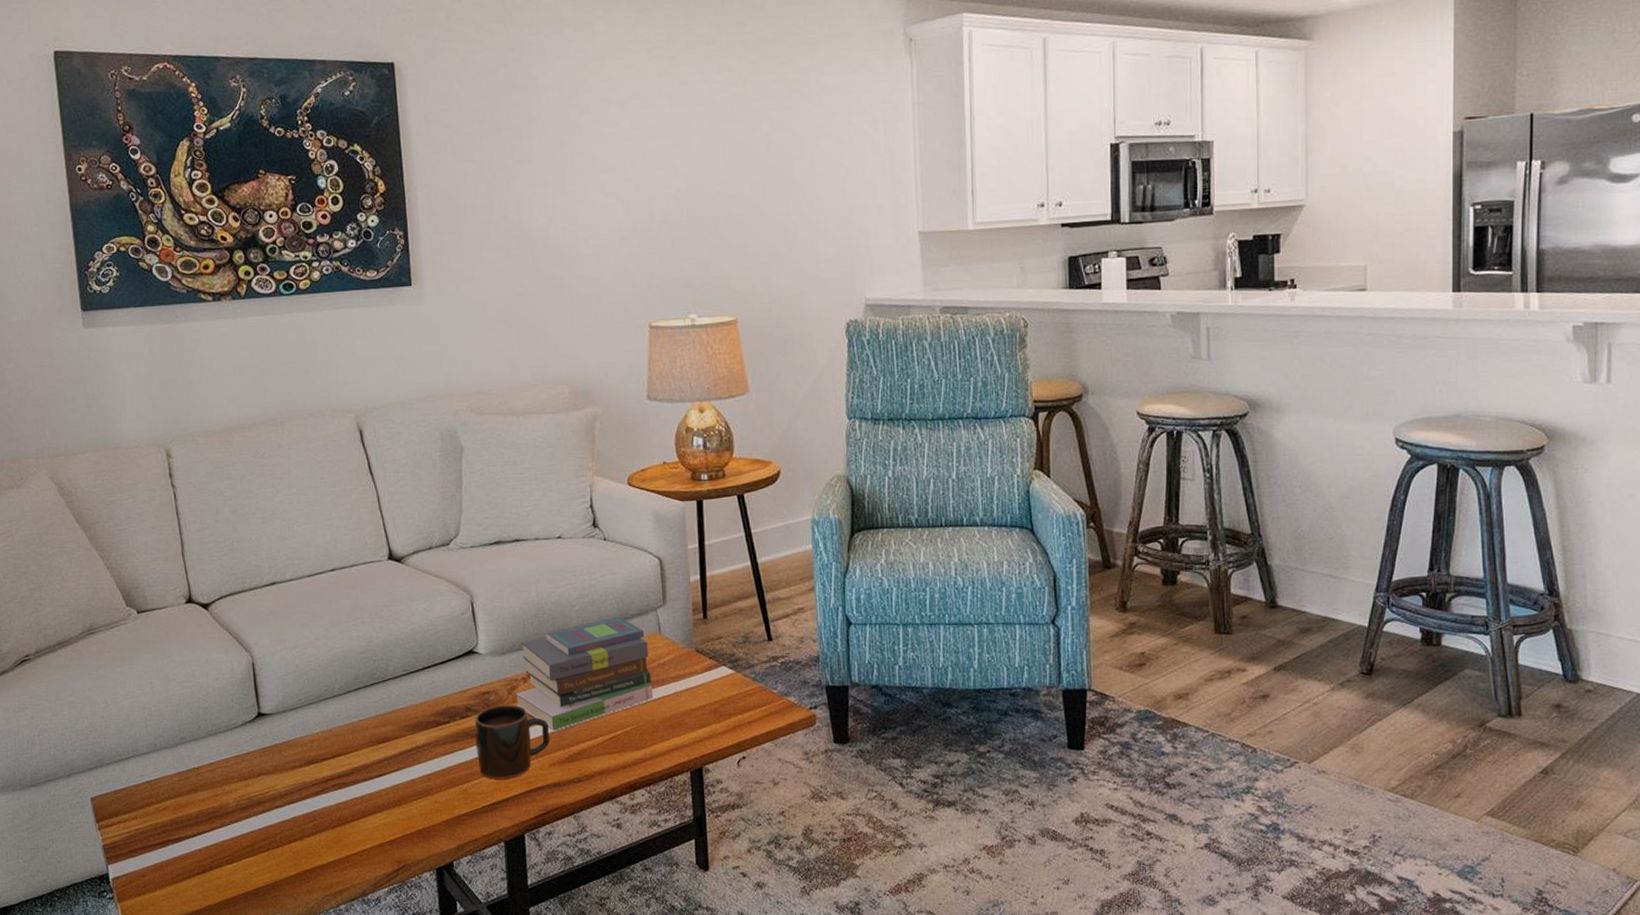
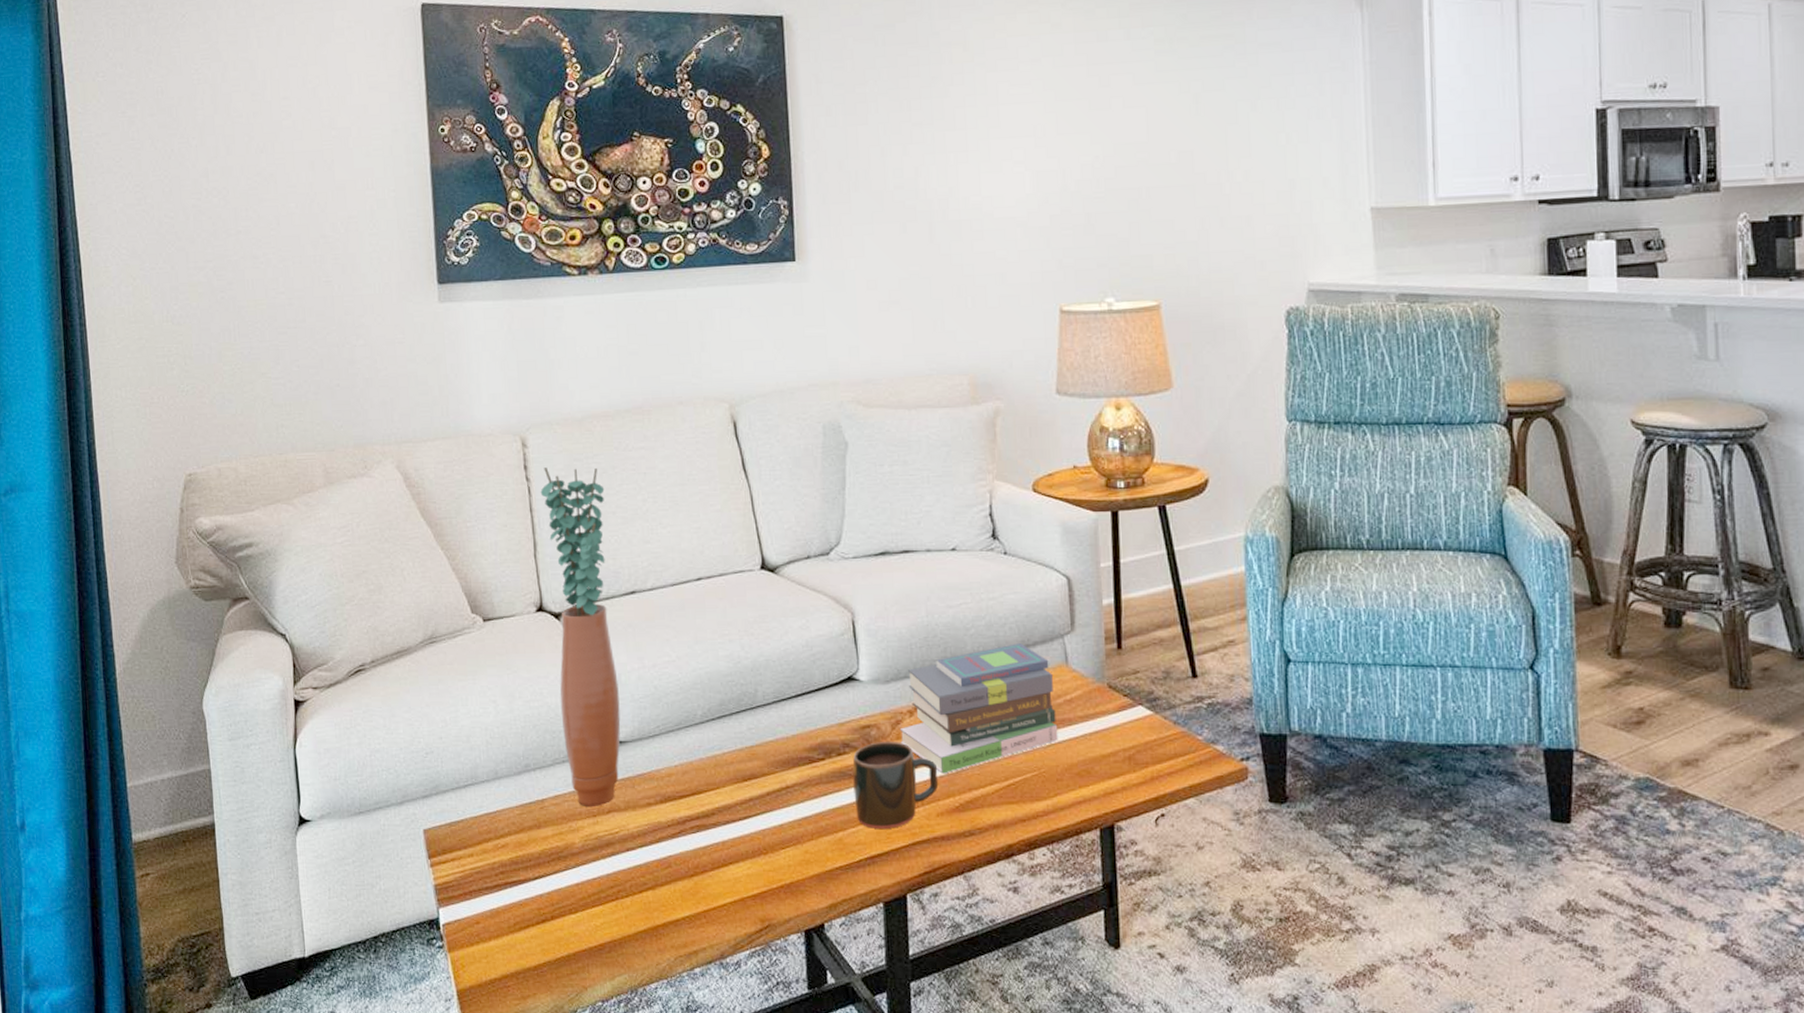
vase: none [185,475,267,771] -> present [540,468,621,806]

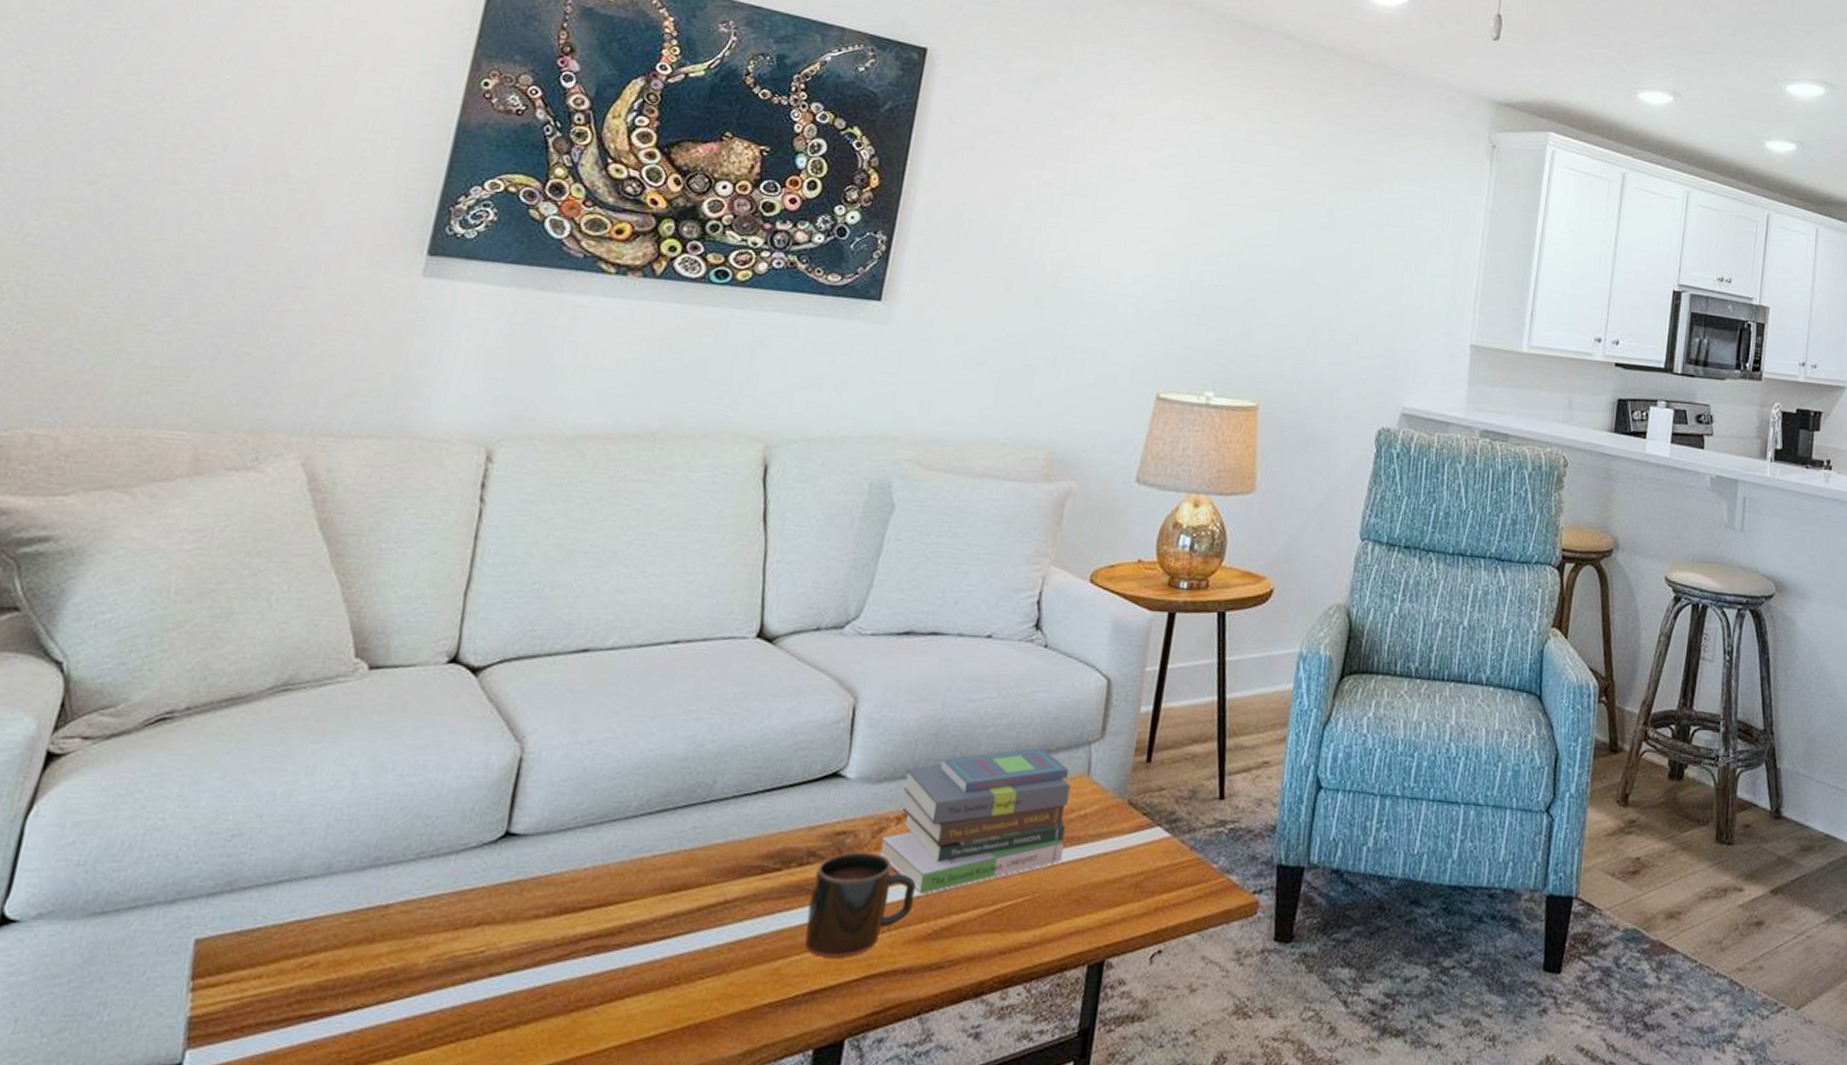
vase: present [540,468,621,806] -> none [434,489,582,916]

